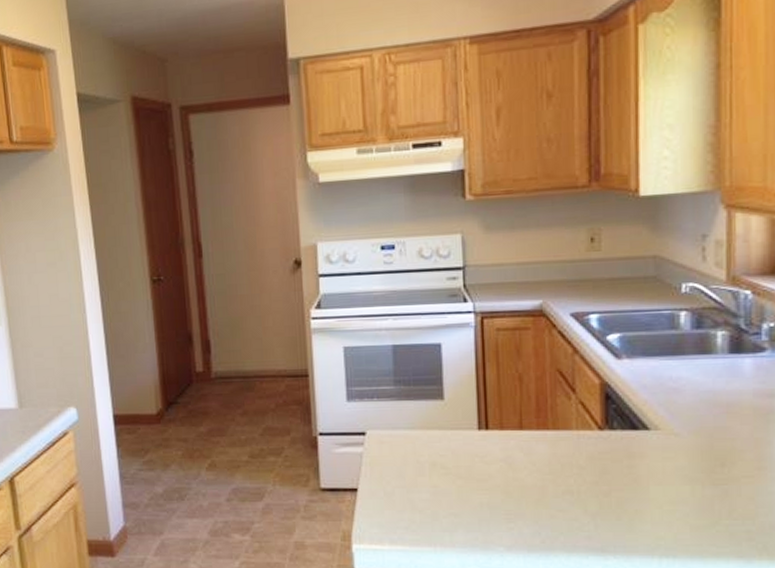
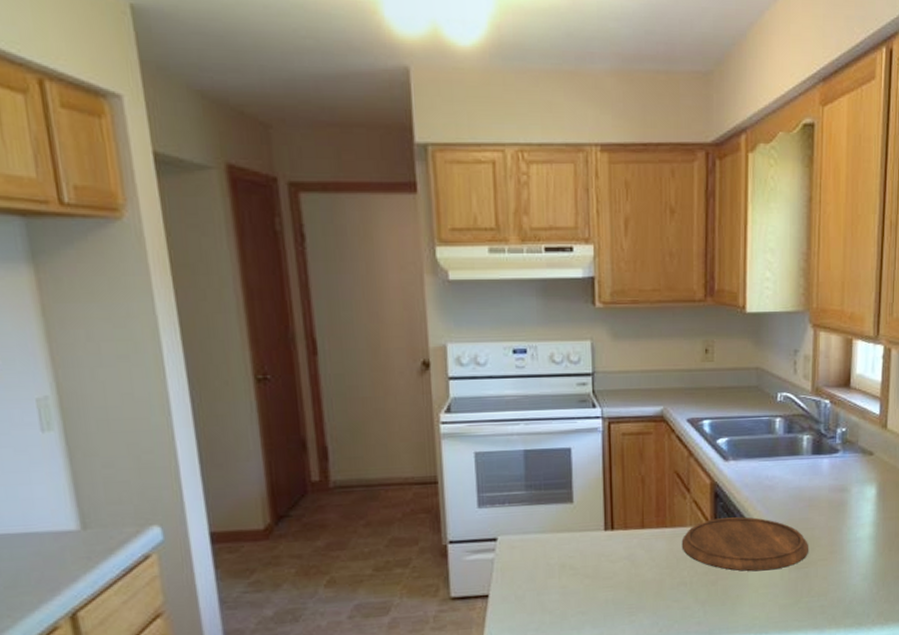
cutting board: none [566,422,727,485] -> present [681,517,808,571]

